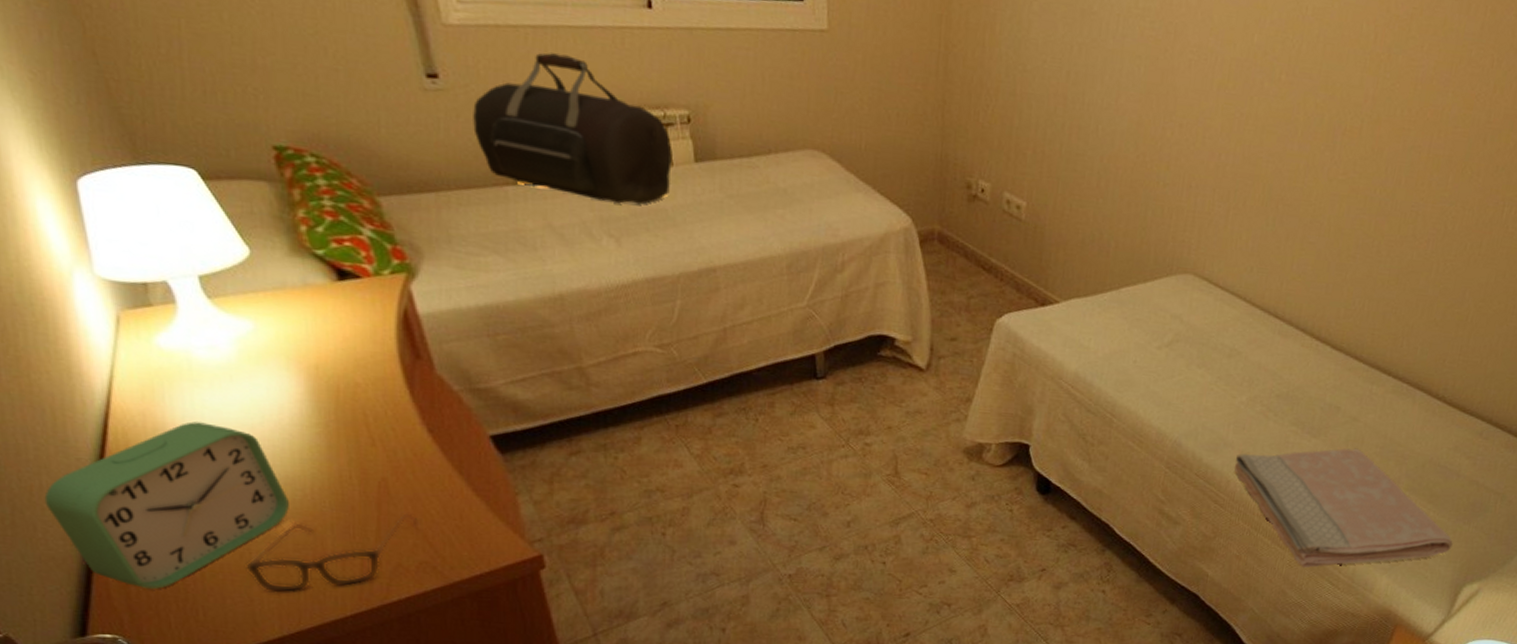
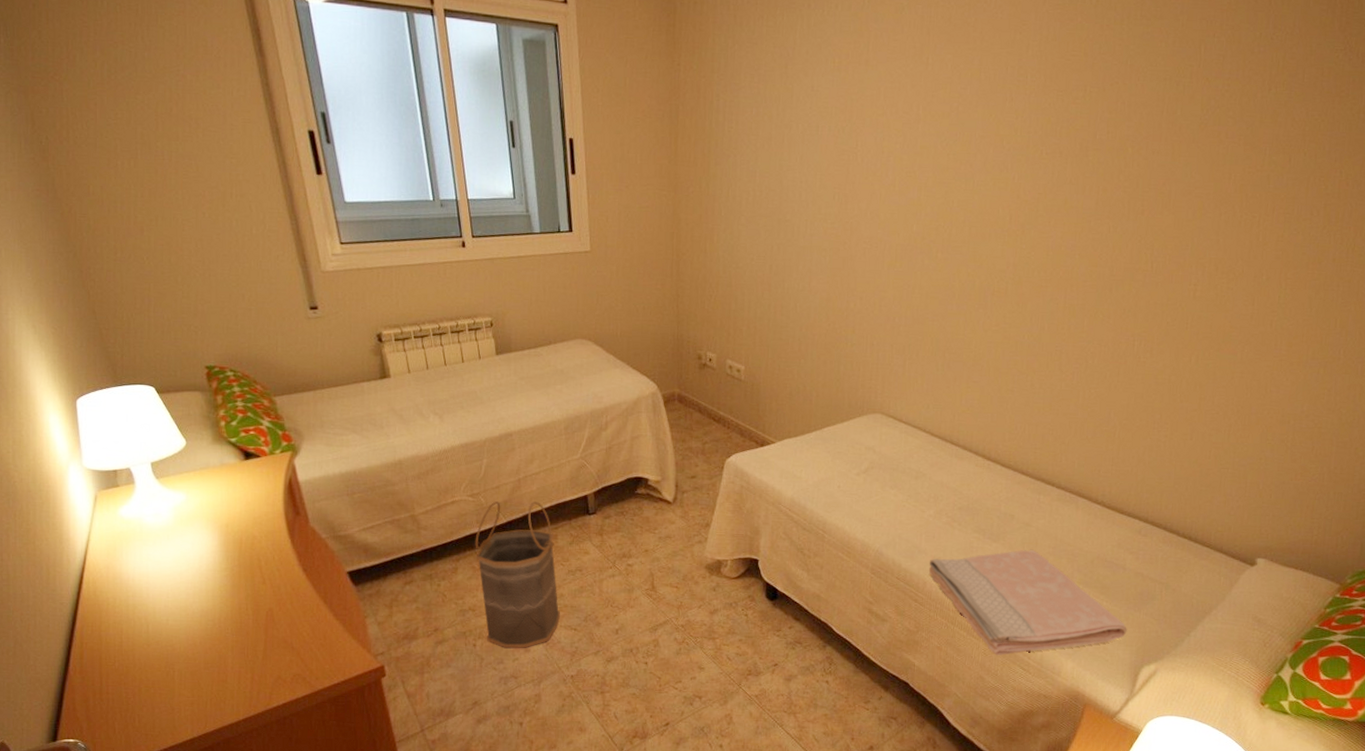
alarm clock: present [44,421,289,589] -> none [37,571,203,702]
eyeglasses: present [245,513,417,594] -> none [170,636,293,703]
duffel bag: present [473,53,672,204] -> none [341,285,480,390]
basket: none [664,355,776,540] -> present [475,501,560,649]

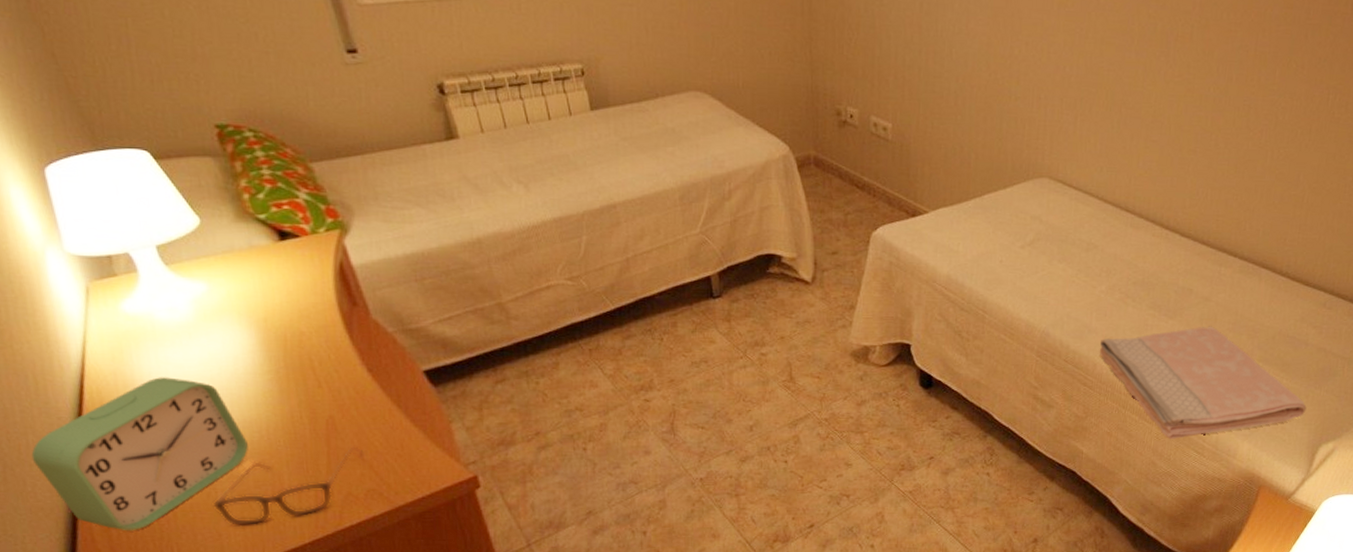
alarm clock: none [37,571,203,702] -> present [31,377,248,530]
eyeglasses: none [170,636,293,703] -> present [212,446,363,527]
basket: present [475,501,560,649] -> none [578,285,684,451]

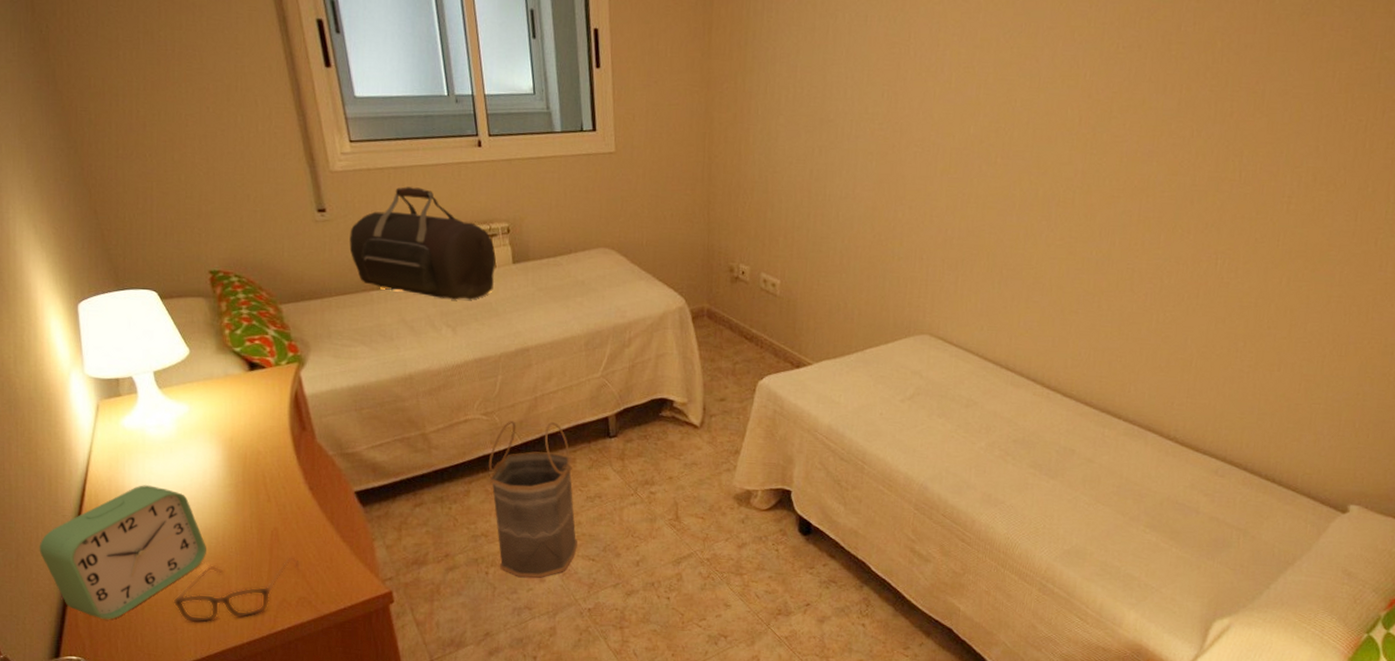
duffel bag: none [390,22,570,153] -> present [349,187,496,300]
basket: none [578,285,684,451] -> present [488,421,578,578]
towel: present [1099,326,1307,440] -> none [978,488,1199,604]

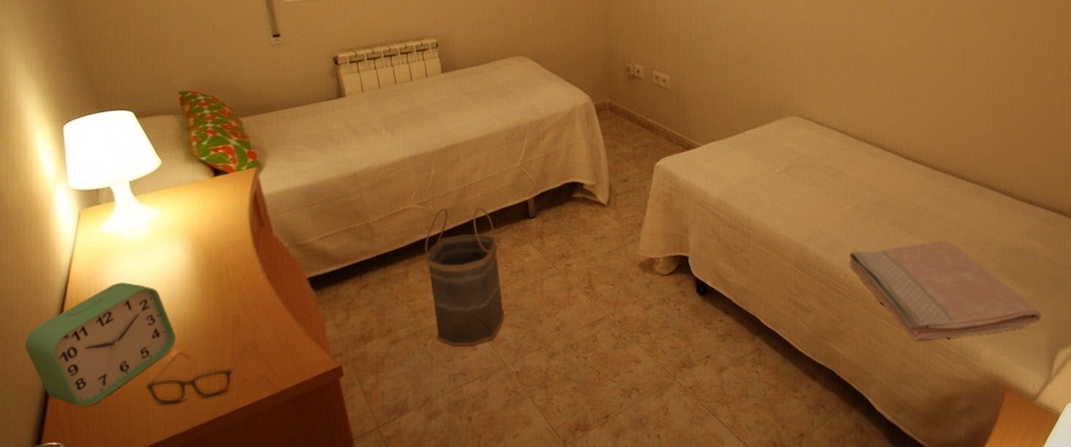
duffel bag: present [349,187,496,300] -> none [301,12,427,107]
towel: none [978,488,1199,604] -> present [849,240,1041,344]

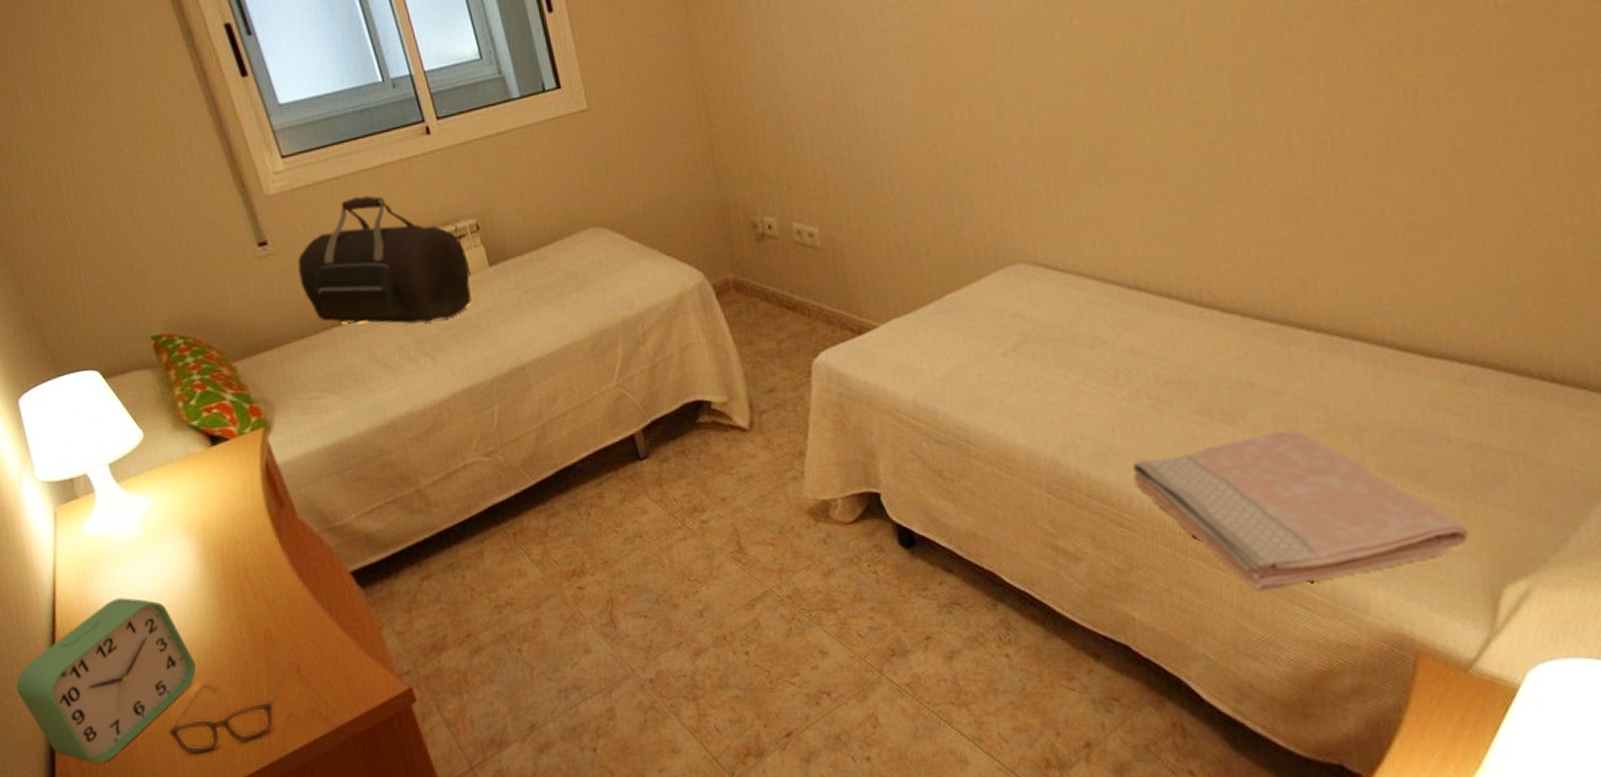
duffel bag: none [301,12,427,107] -> present [297,195,472,323]
basket: present [424,208,504,347] -> none [499,452,623,651]

